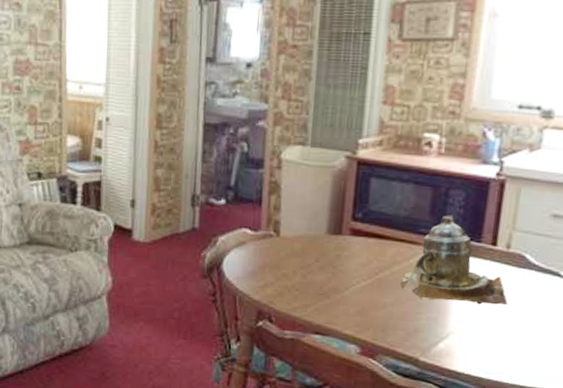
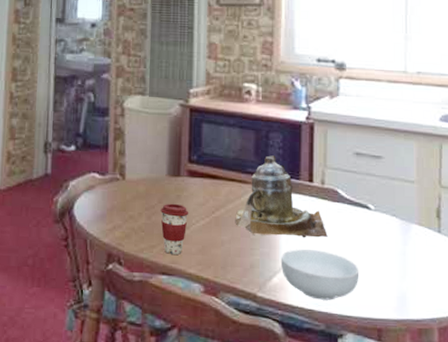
coffee cup: none [317,262,350,315] -> present [161,203,189,254]
cereal bowl: none [449,315,540,369] -> present [280,249,360,300]

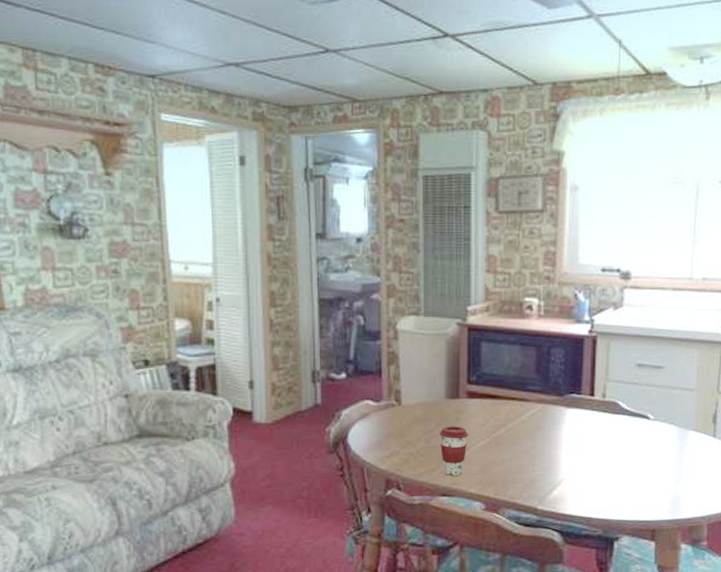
teapot: present [235,155,328,238] -> none [515,371,607,451]
cereal bowl: present [280,249,360,300] -> none [560,462,637,508]

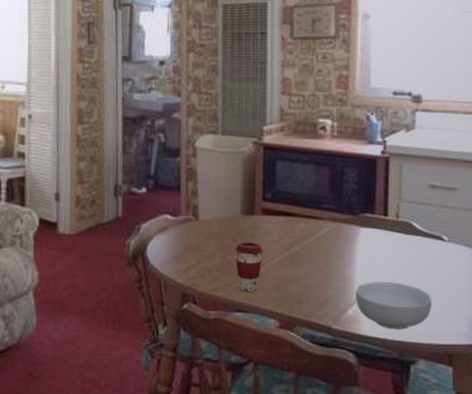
cereal bowl: none [560,462,637,508] -> present [355,282,432,329]

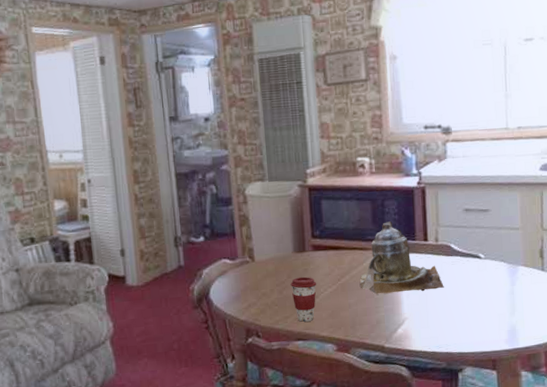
teapot: none [310,191,402,271] -> present [359,221,444,295]
cereal bowl: present [355,282,432,329] -> none [403,300,474,343]

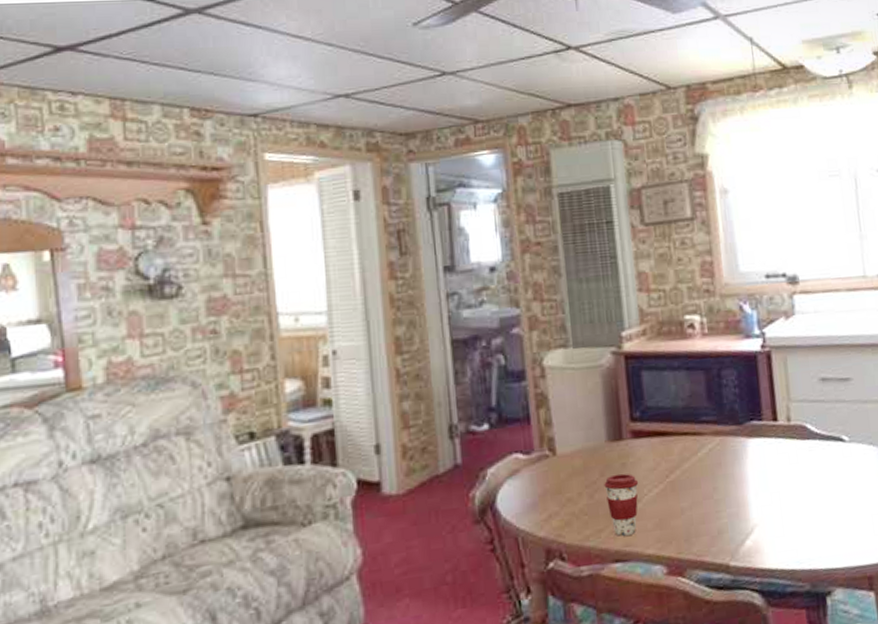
teapot: present [359,221,444,295] -> none [693,396,801,494]

